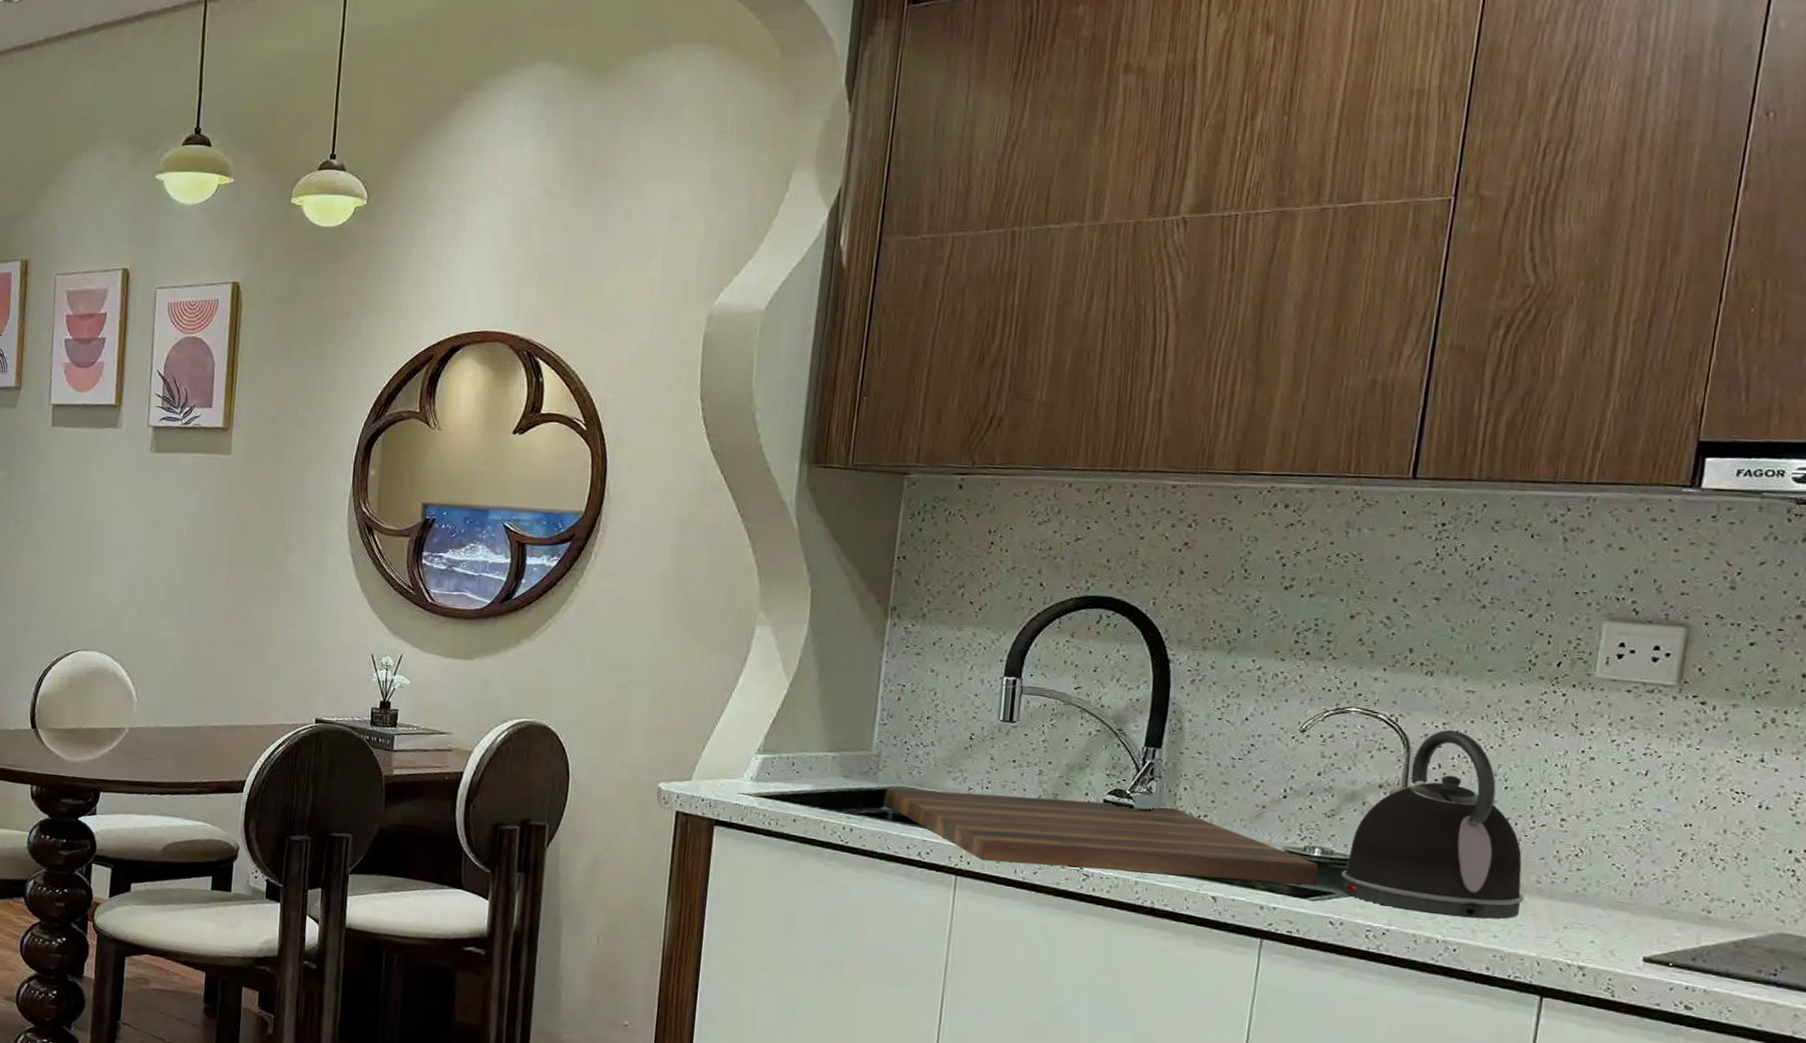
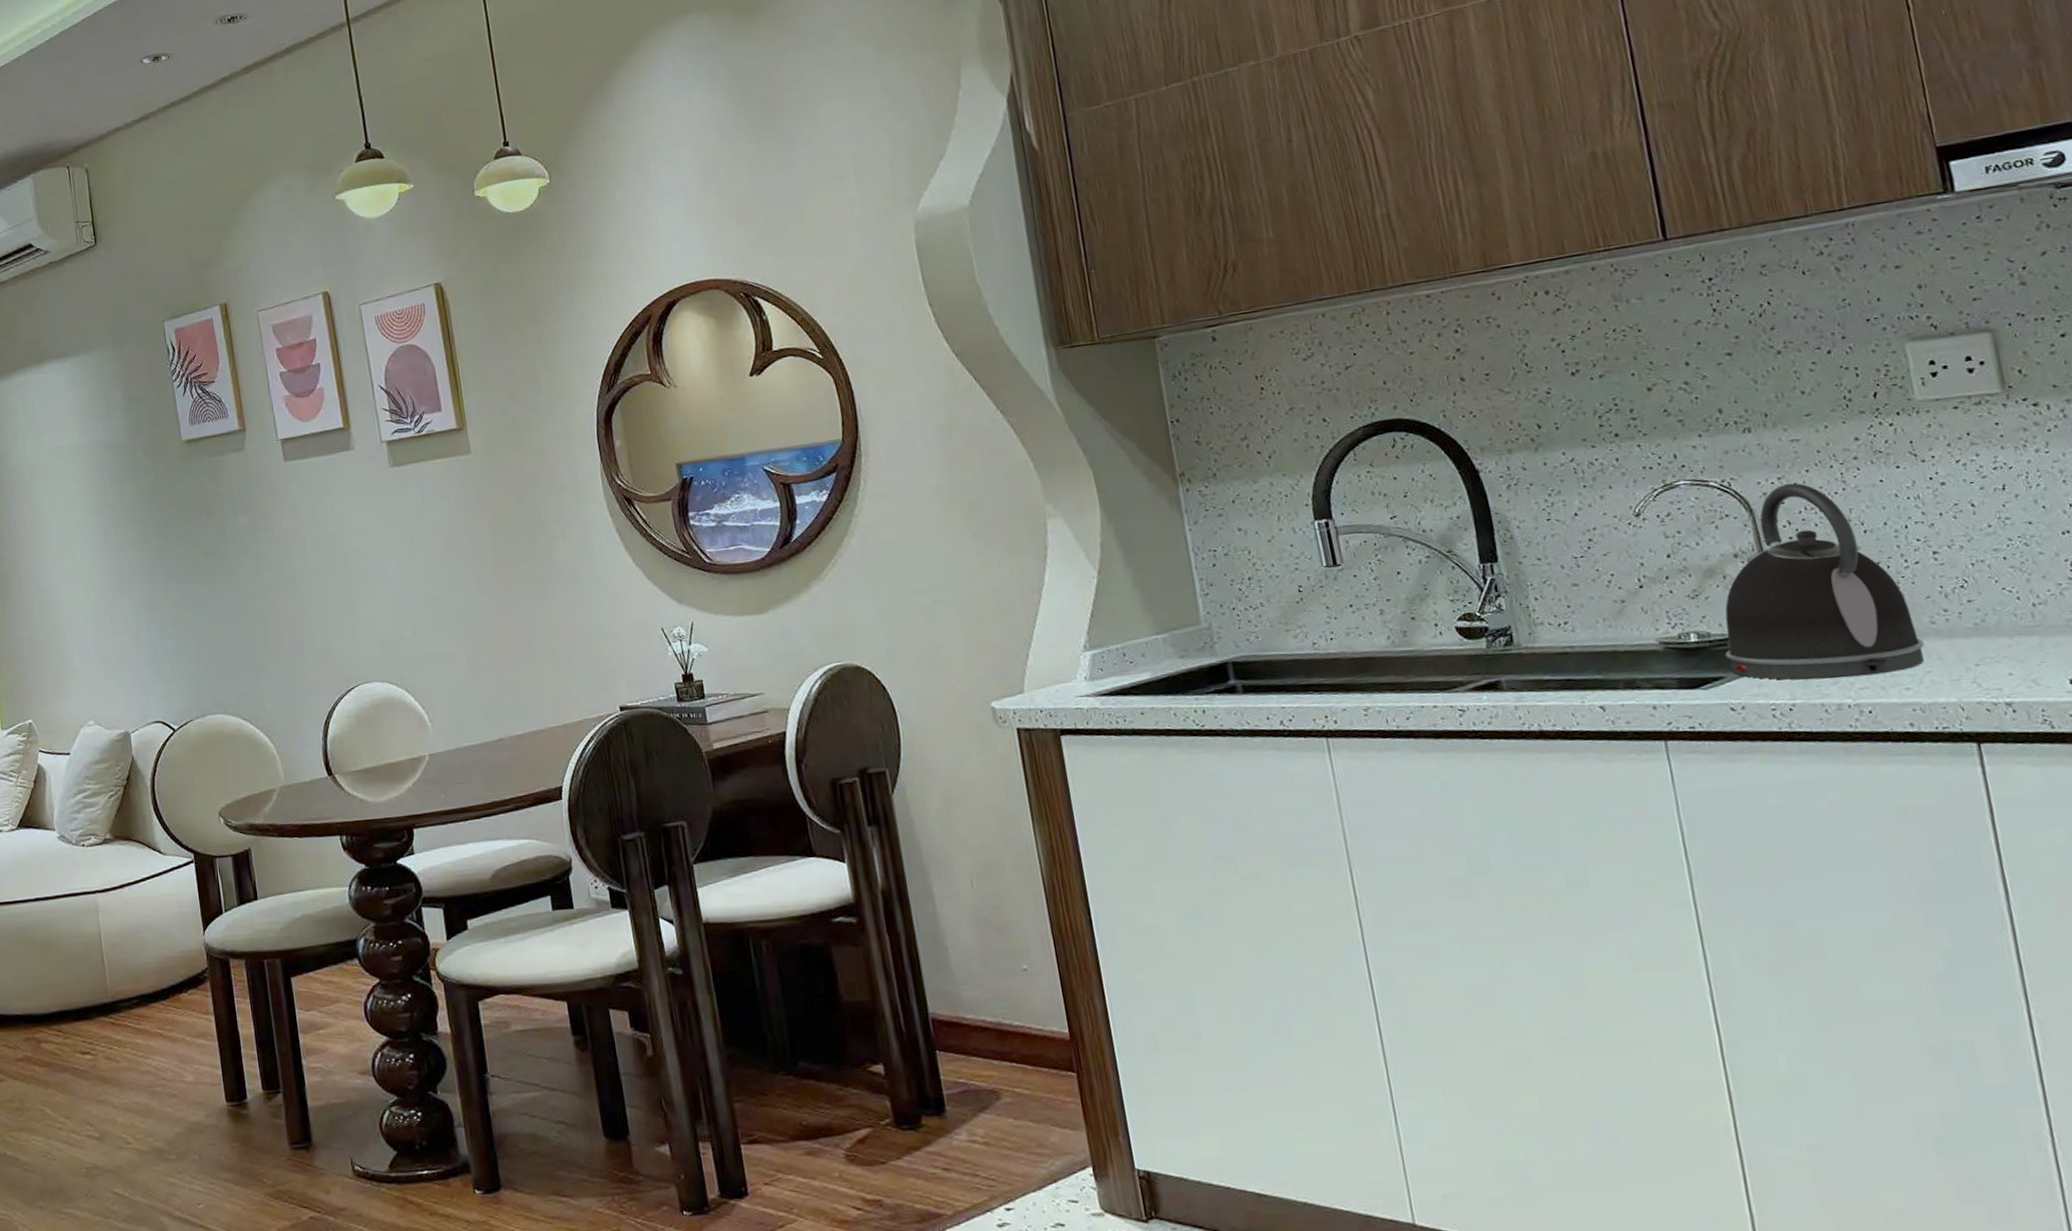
cutting board: present [885,788,1318,886] -> none [1228,621,1703,717]

